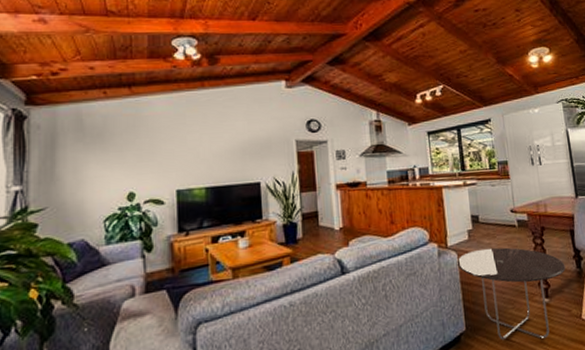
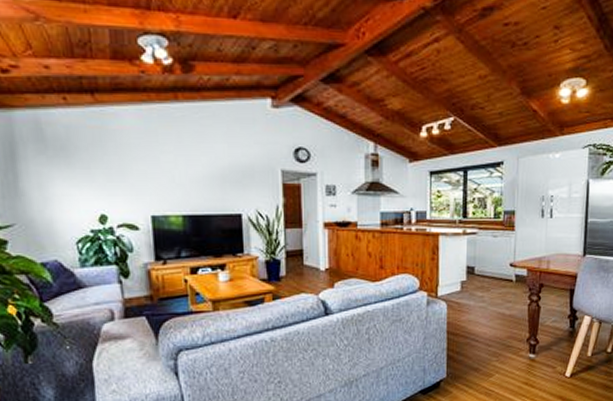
side table: present [457,247,566,340] -> none [445,301,558,391]

